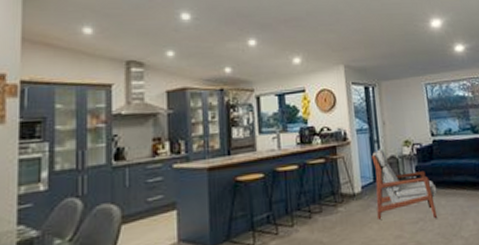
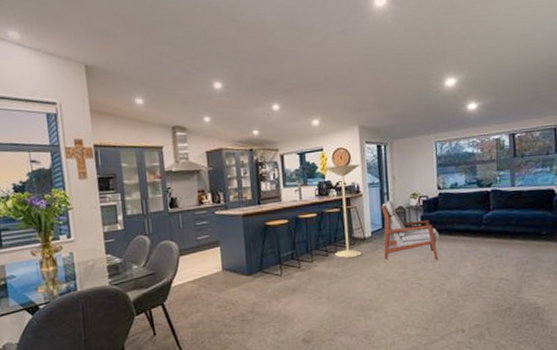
floor lamp: none [307,107,351,220] -> present [324,164,362,258]

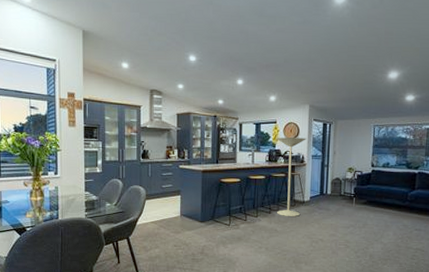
armchair: present [381,200,440,259] -> none [319,171,369,226]

